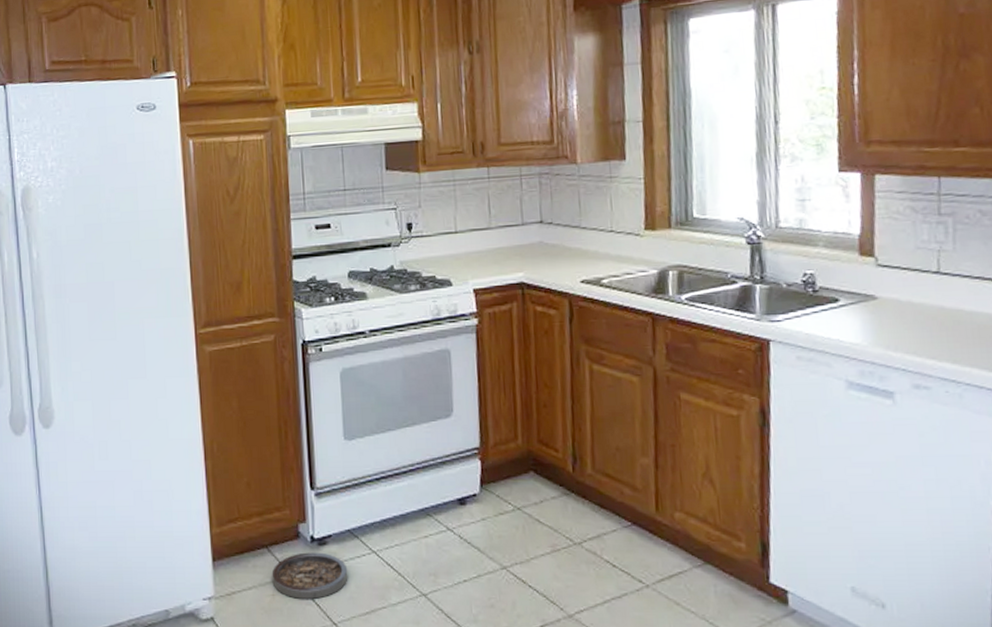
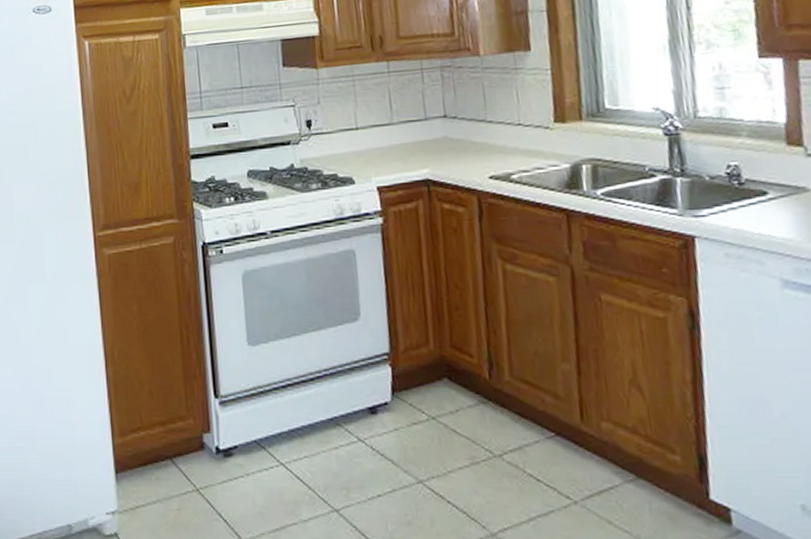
pet bowl: present [272,552,348,599] -> none [176,464,256,514]

